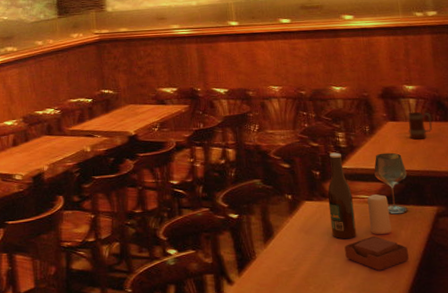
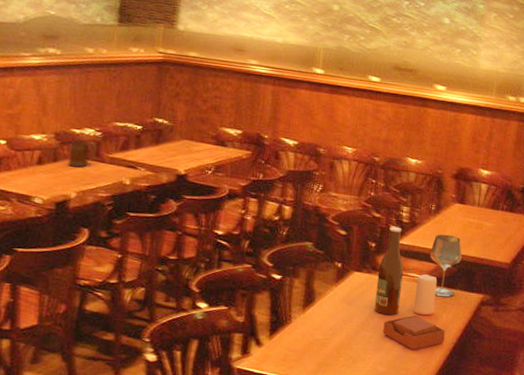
beer mug: none [36,119,58,145] -> present [67,140,97,168]
beer mug: present [407,111,432,140] -> none [473,197,499,227]

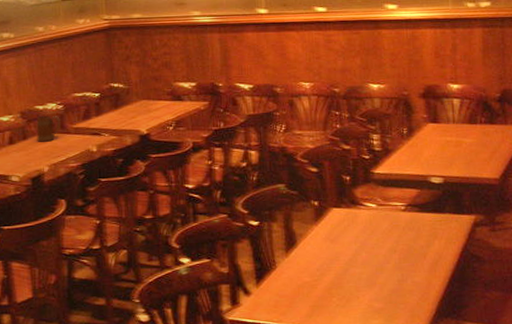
beer bottle: present [374,226,404,316] -> none [357,156,386,249]
napkin holder: present [382,315,445,350] -> none [372,245,441,282]
candle: present [413,274,438,316] -> none [400,202,425,245]
wine glass: present [430,234,463,297] -> none [410,157,446,223]

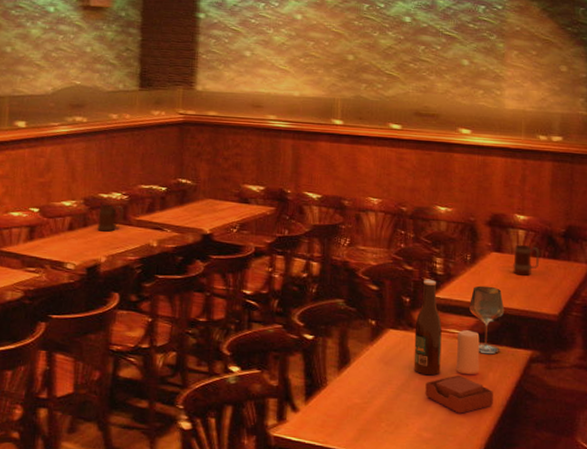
beer bottle: none [357,156,386,249] -> present [413,279,442,376]
napkin holder: none [372,245,441,282] -> present [425,375,493,414]
candle: none [400,202,425,245] -> present [455,330,480,375]
wine glass: none [410,157,446,223] -> present [469,285,505,355]
beer mug: none [450,113,477,144] -> present [513,244,540,276]

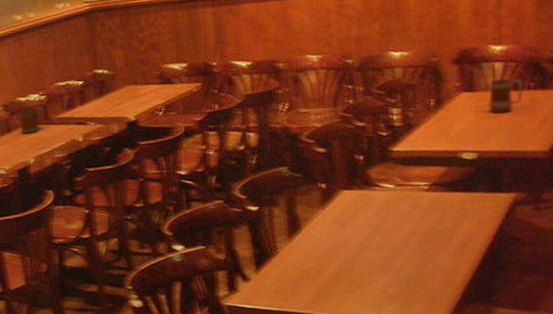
beer bottle: present [413,279,442,376] -> none [372,132,405,232]
napkin holder: present [425,375,493,414] -> none [388,227,469,266]
candle: present [455,330,480,375] -> none [422,180,452,227]
wine glass: present [469,285,505,355] -> none [436,130,480,203]

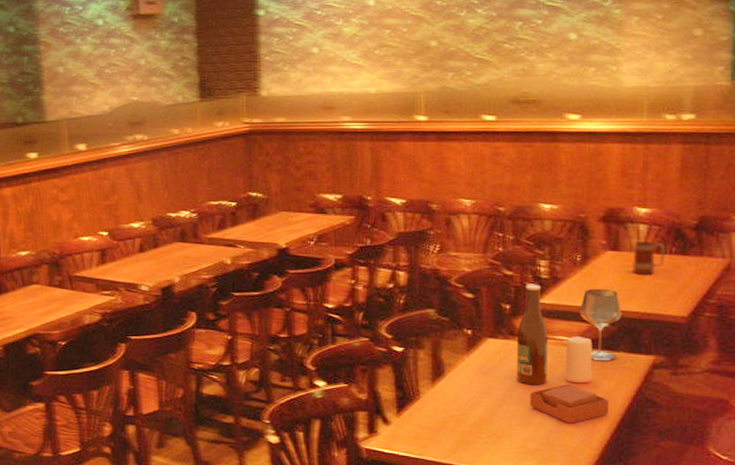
beer mug: present [19,107,44,135] -> none [167,223,194,253]
beer bottle: none [372,132,405,232] -> present [516,283,548,385]
napkin holder: none [388,227,469,266] -> present [530,383,609,424]
candle: none [422,180,452,227] -> present [564,337,593,384]
wine glass: none [436,130,480,203] -> present [580,288,622,362]

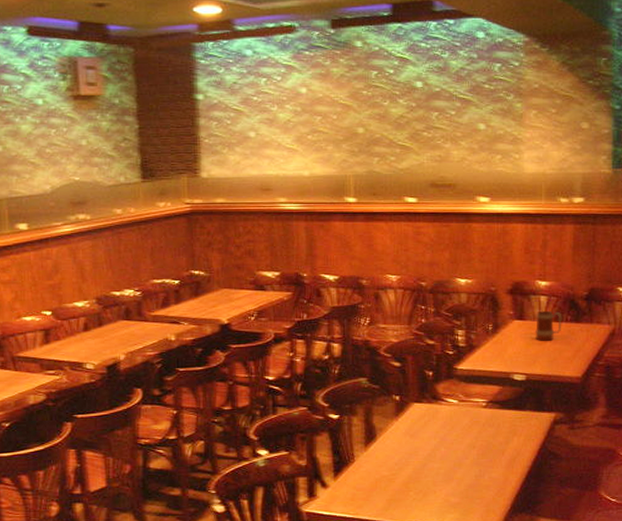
beer bottle: present [516,283,548,385] -> none [439,351,466,444]
napkin holder: present [530,383,609,424] -> none [451,441,518,478]
candle: present [564,337,593,384] -> none [480,398,505,441]
wine glass: present [580,288,622,362] -> none [493,354,528,420]

